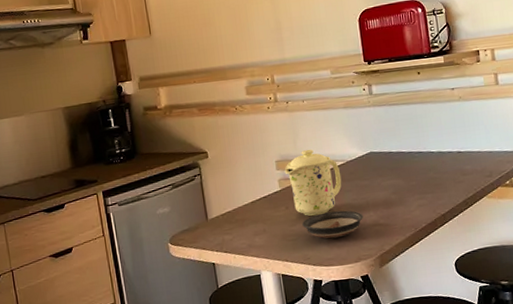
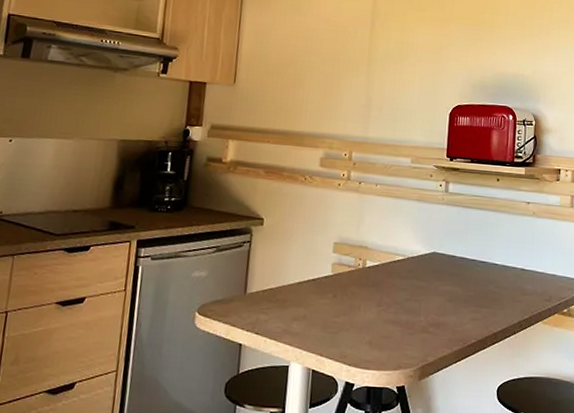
mug: present [284,149,342,217] -> none [340,236,399,311]
saucer: present [302,210,364,239] -> none [347,308,413,339]

